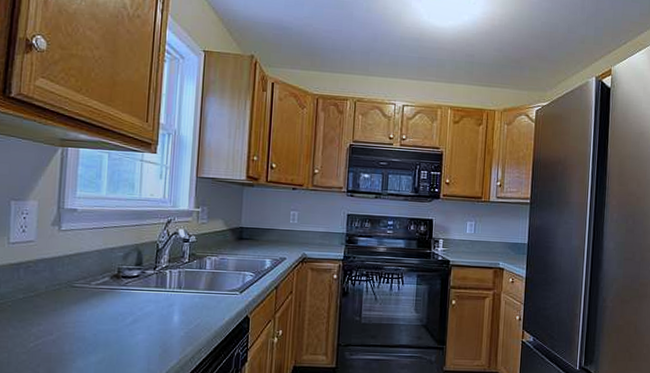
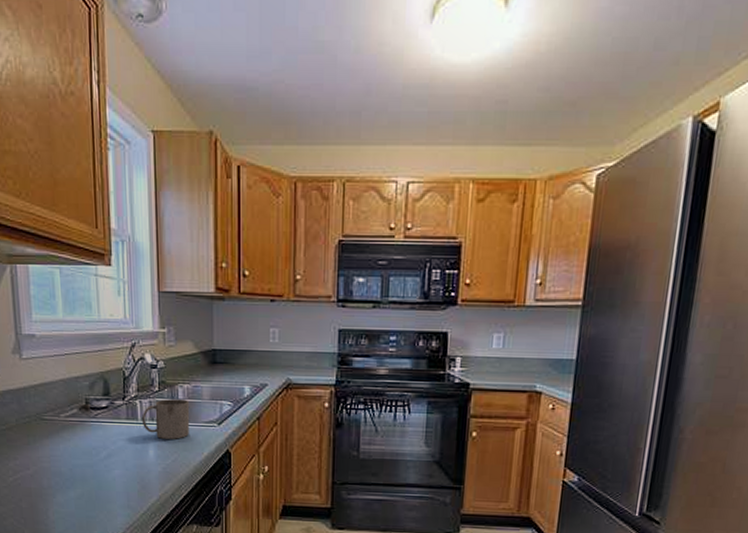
mug: none [169,269,216,306] -> present [141,399,190,439]

